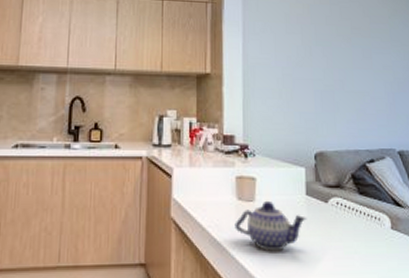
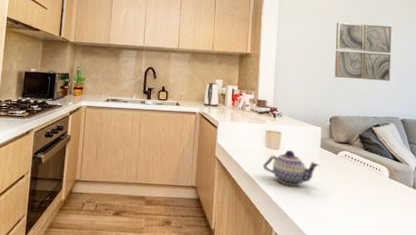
wall art: none [312,31,382,104] -> present [334,22,392,81]

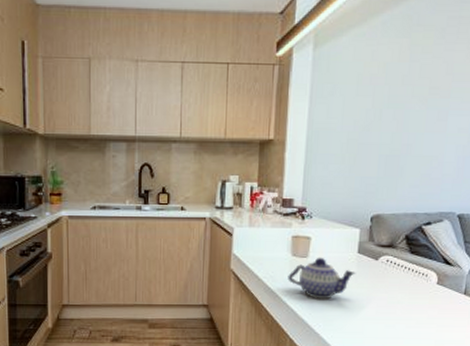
wall art: present [334,22,392,81] -> none [379,93,457,168]

